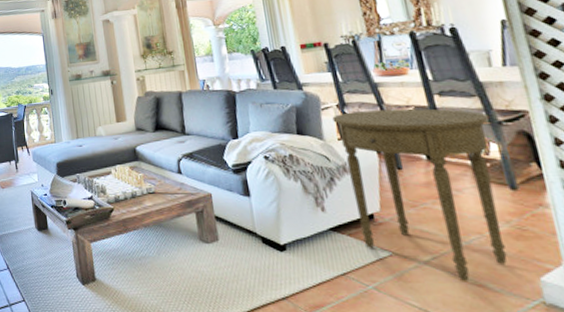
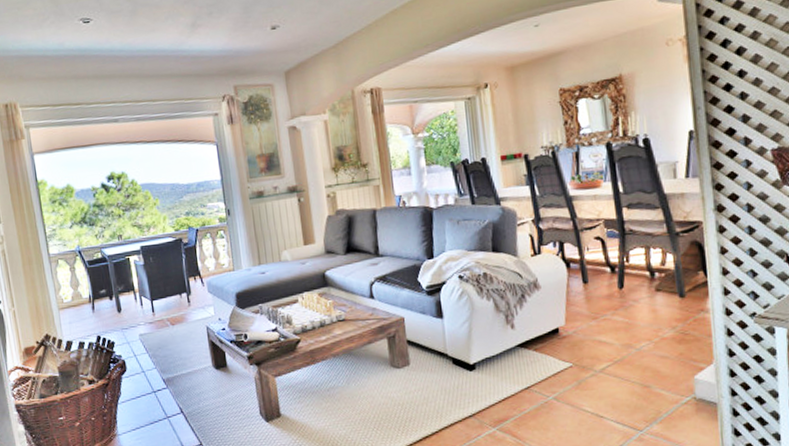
side table: present [332,108,507,281] -> none [527,221,670,385]

